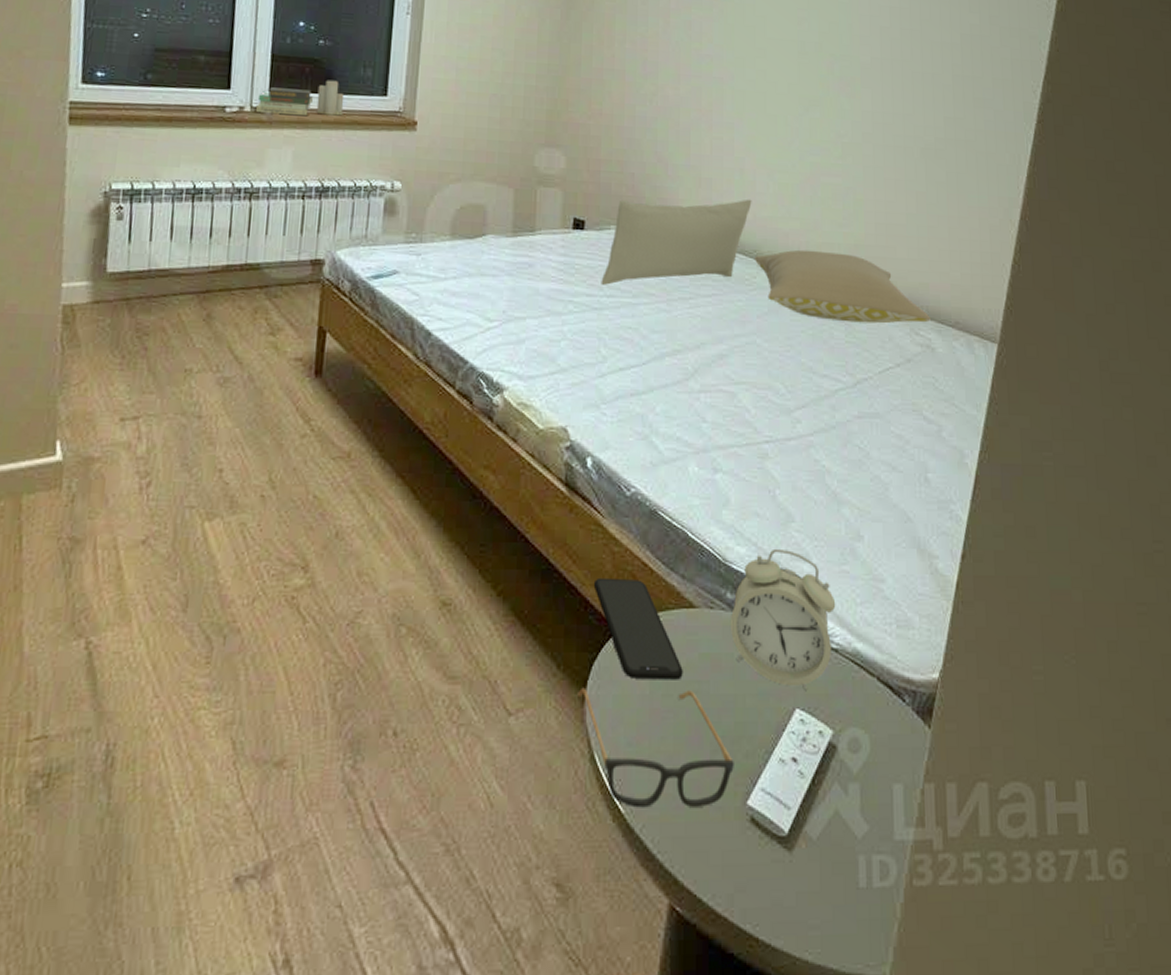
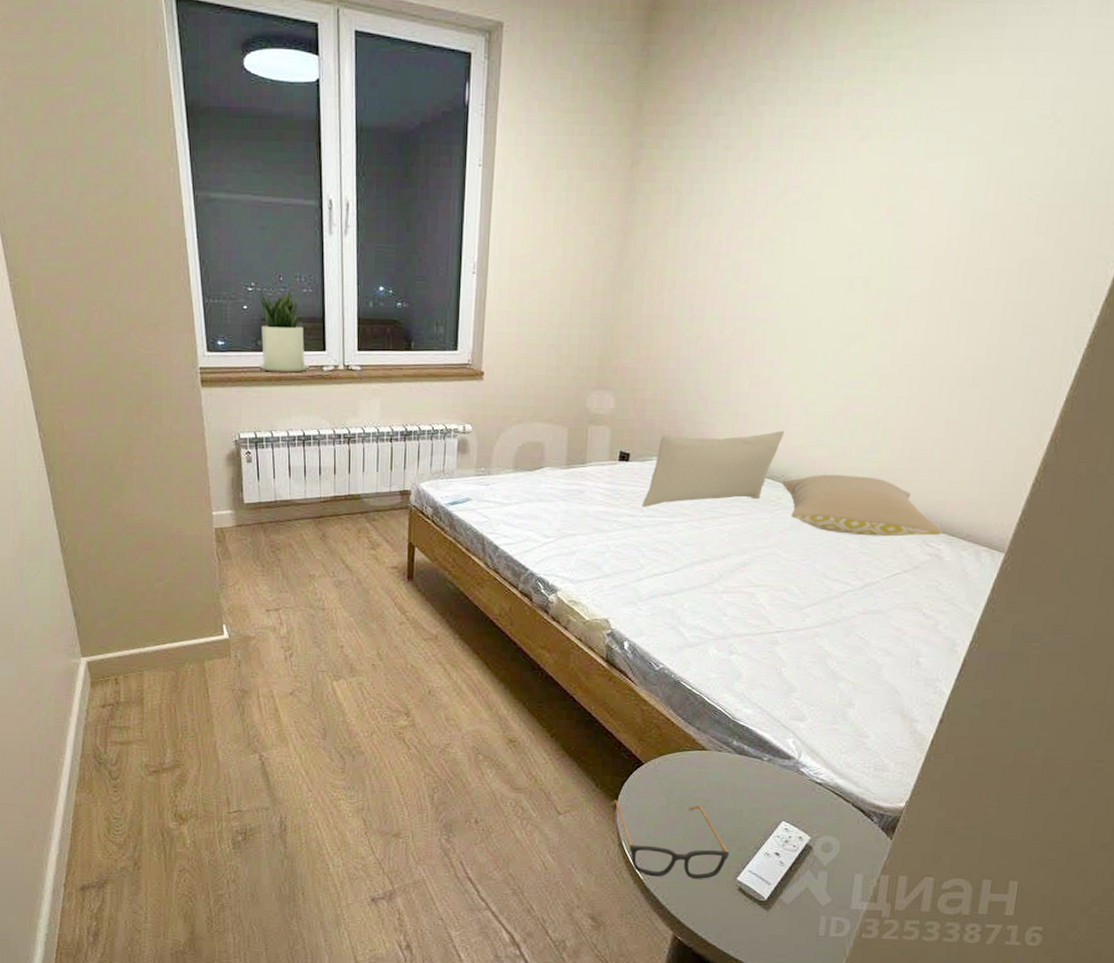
planter: none [145,19,209,113] -> present [259,291,309,373]
books: present [256,87,313,117] -> none [348,347,394,372]
candle: present [316,79,345,116] -> none [398,337,421,370]
smartphone: present [593,577,683,680] -> none [626,727,694,798]
alarm clock: present [730,548,836,692] -> none [734,711,824,810]

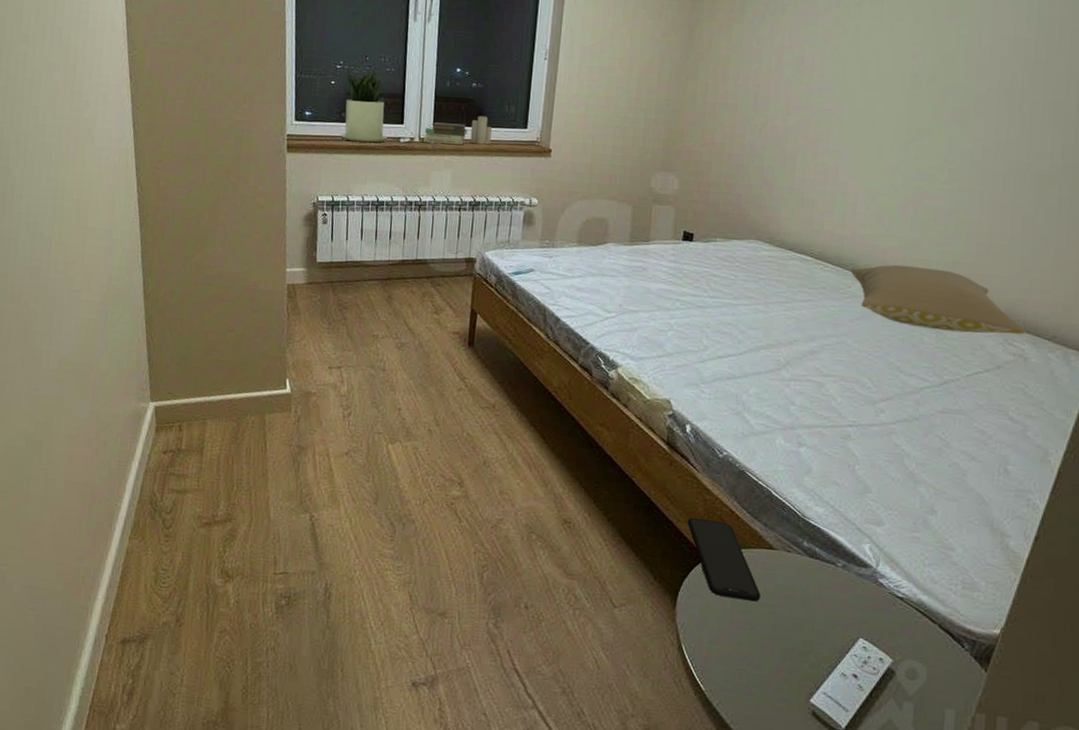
books: none [348,347,394,372] -> present [423,122,467,146]
candle: none [398,337,421,370] -> present [470,115,493,145]
eyeglasses: present [610,799,729,879] -> none [669,596,801,697]
smartphone: none [626,727,694,798] -> present [687,517,761,602]
pillow: present [642,430,785,507] -> none [705,218,852,288]

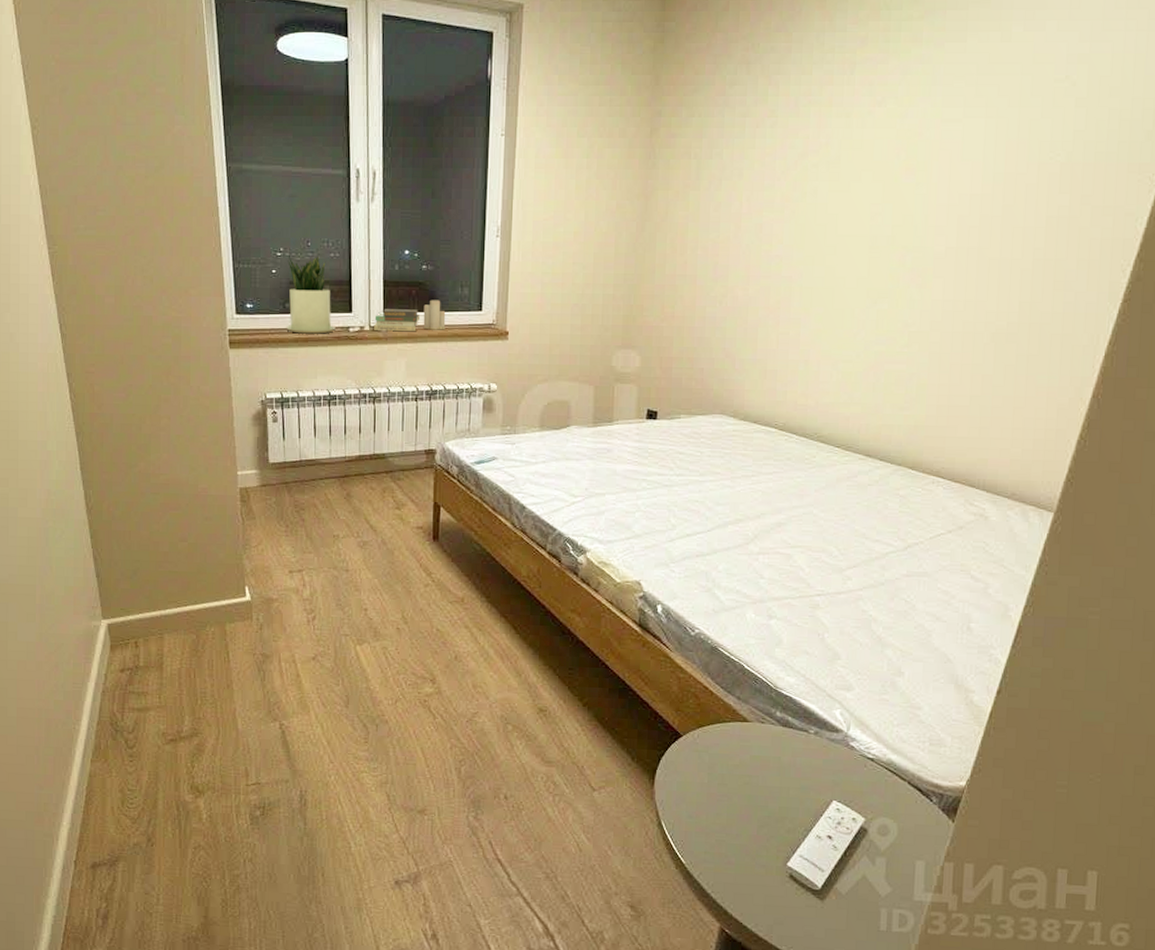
smartphone: present [687,517,761,602] -> none [662,696,736,774]
pillow: present [850,264,1028,335] -> none [814,431,988,496]

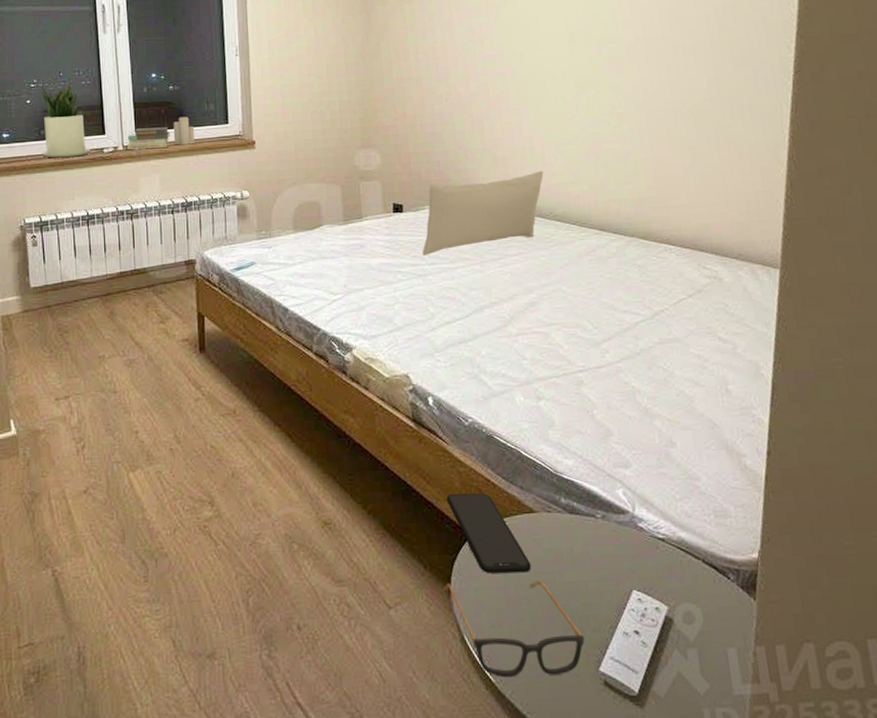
eyeglasses: none [647,775,777,864] -> present [443,580,585,678]
smartphone: none [662,696,736,774] -> present [446,493,531,574]
pillow: none [671,387,815,466] -> present [422,170,544,256]

